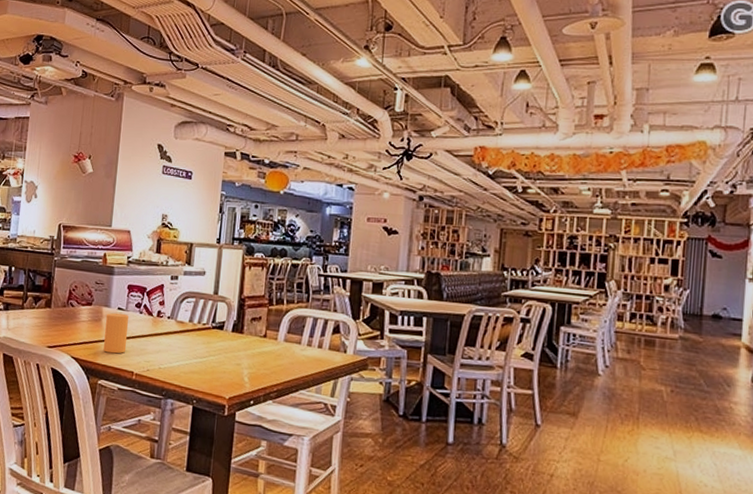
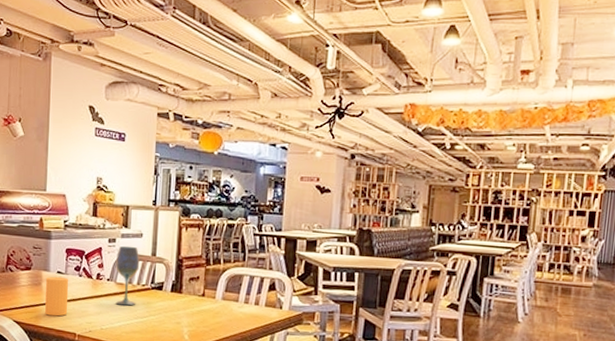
wineglass: none [175,283,202,345] -> present [115,245,140,306]

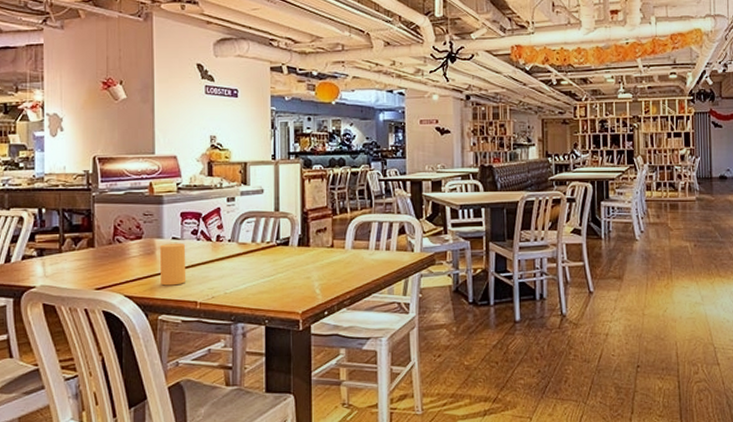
wineglass: present [115,245,140,306] -> none [237,203,262,266]

